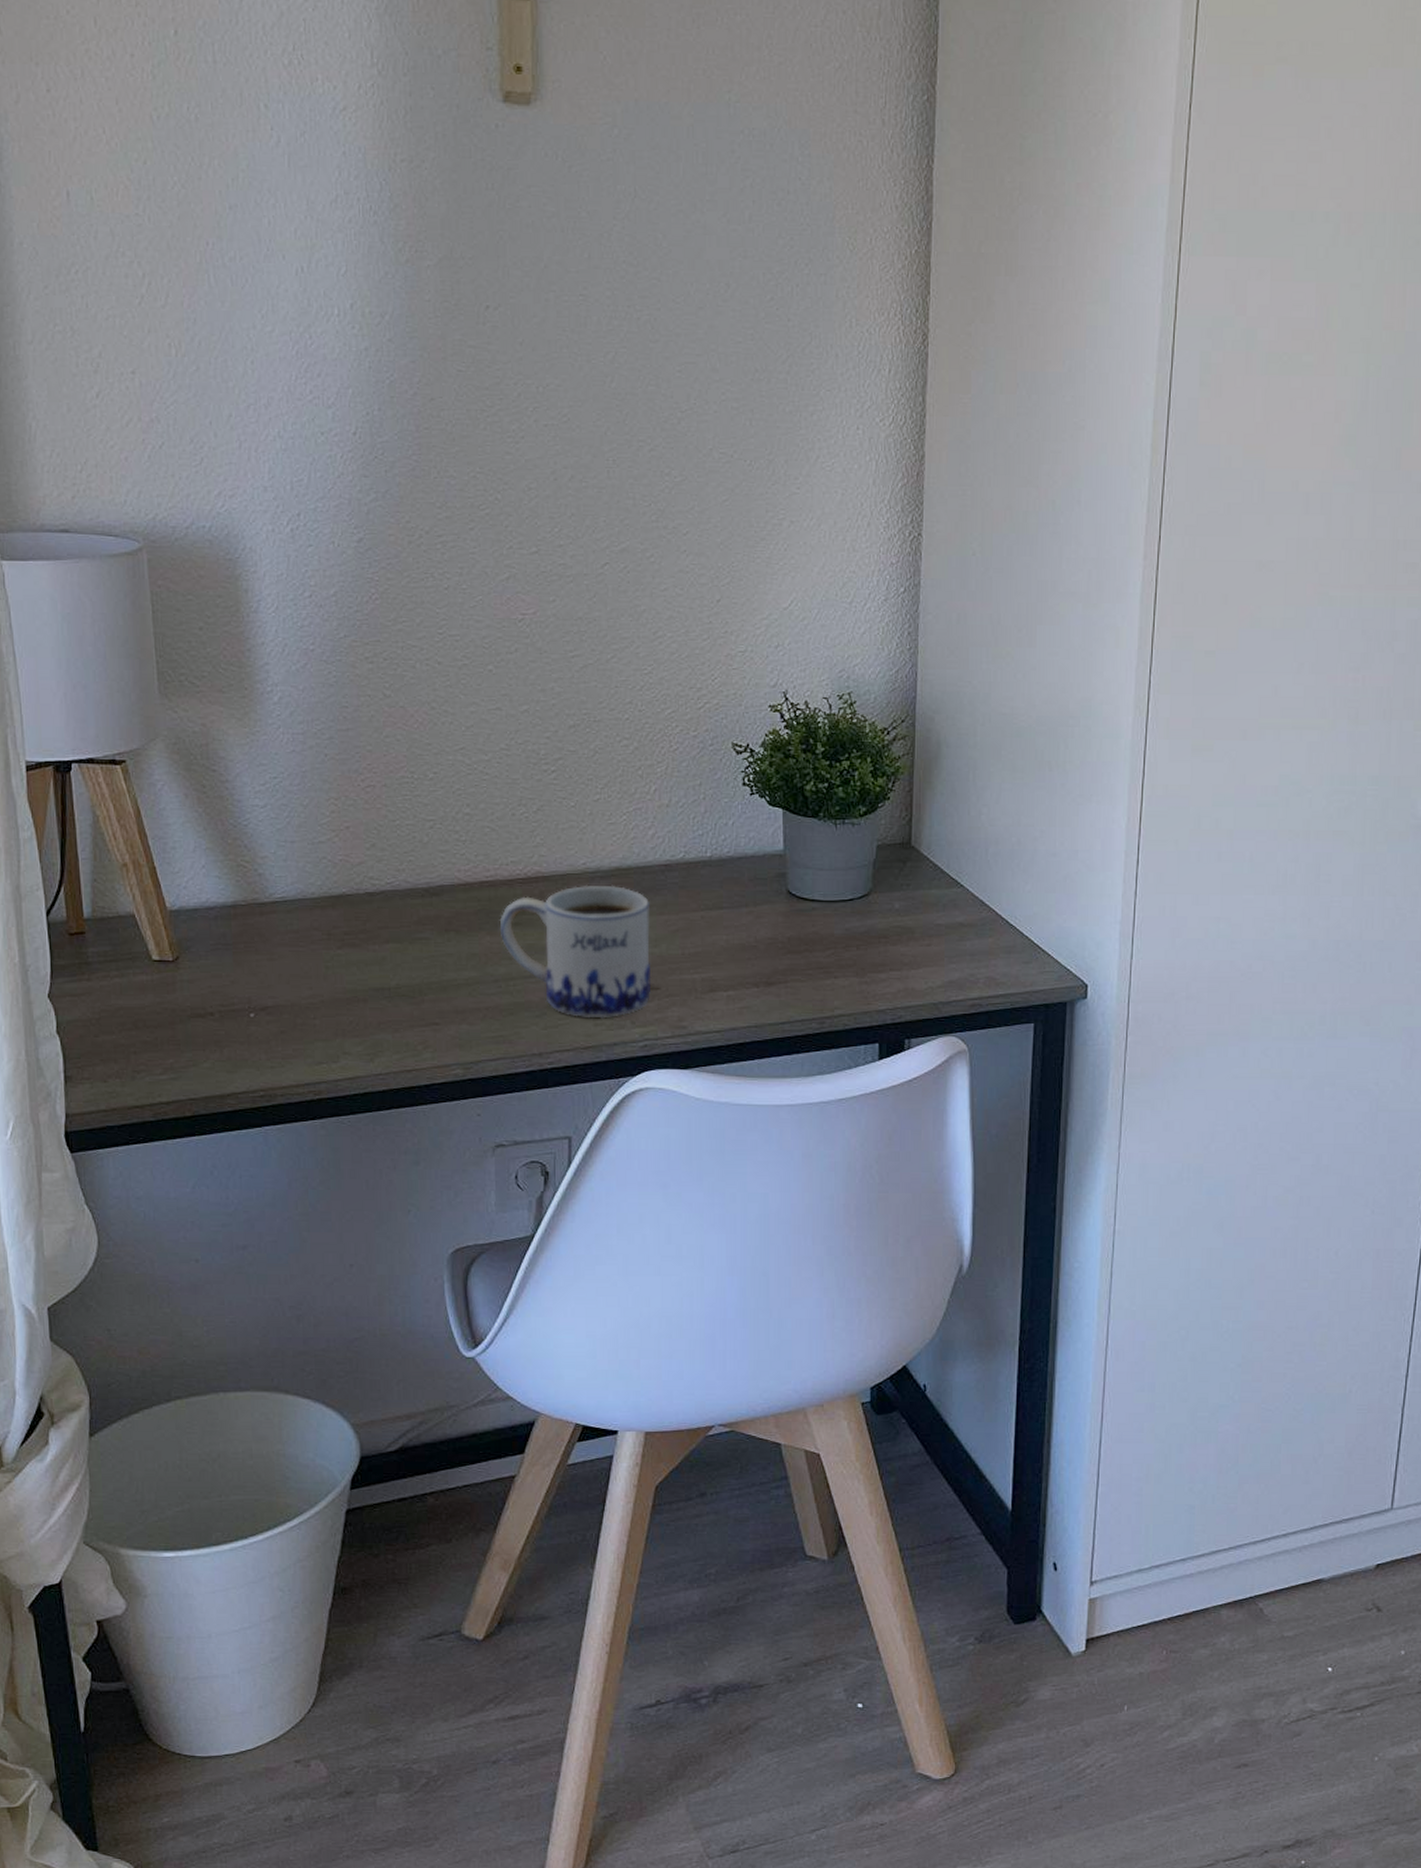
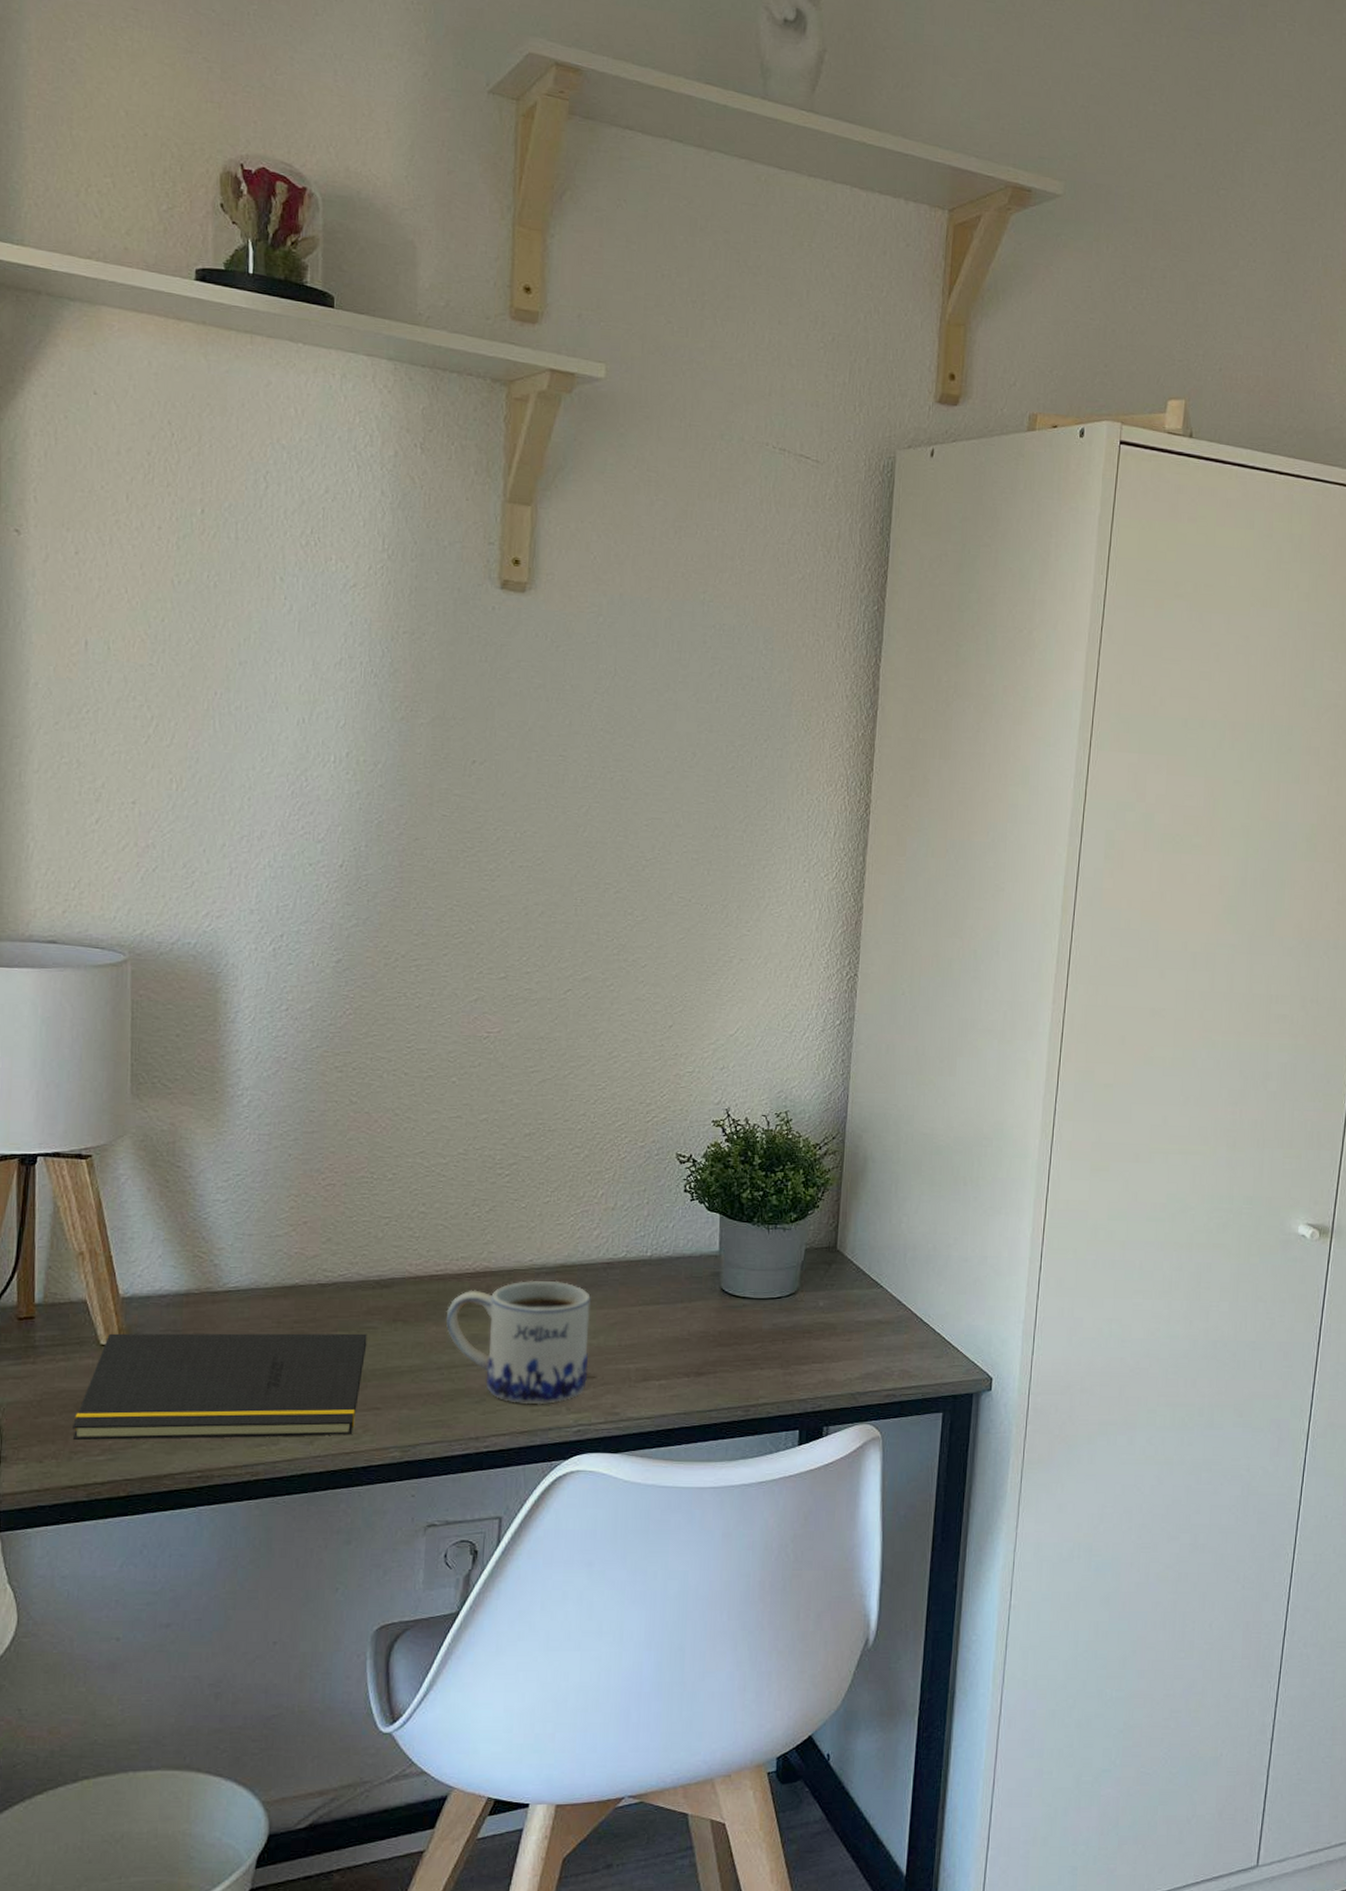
notepad: none [133,945,420,1060] -> present [72,1333,367,1441]

